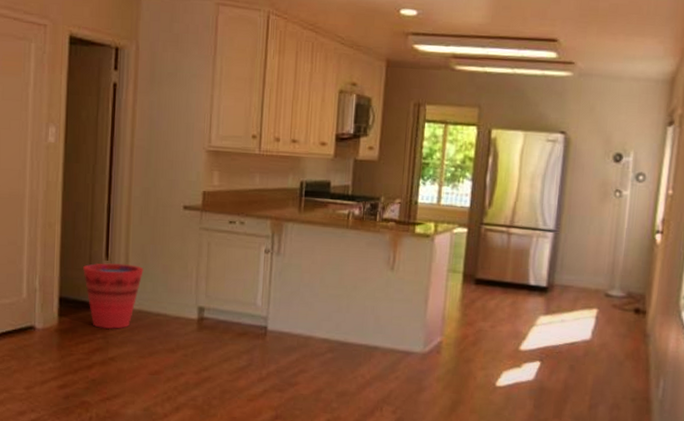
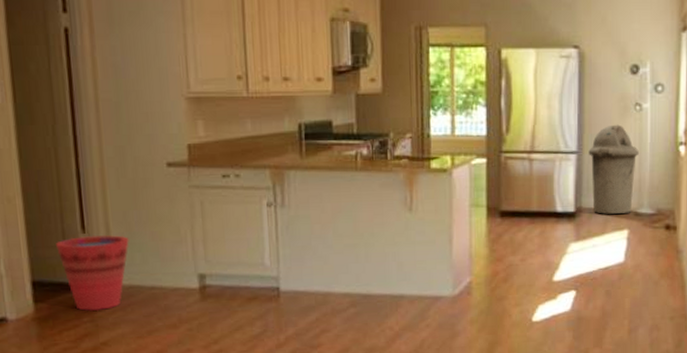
trash can: none [565,208,615,293] -> present [588,124,639,214]

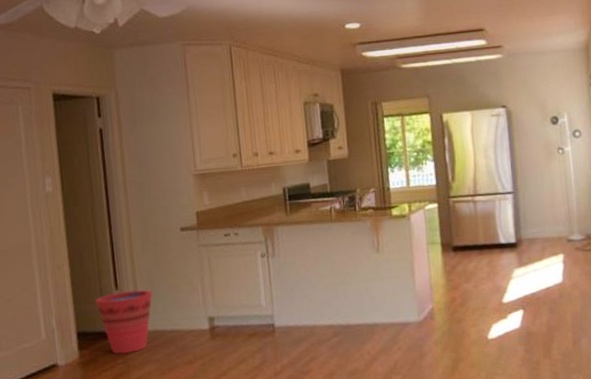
trash can: present [588,124,639,214] -> none [522,166,565,243]

